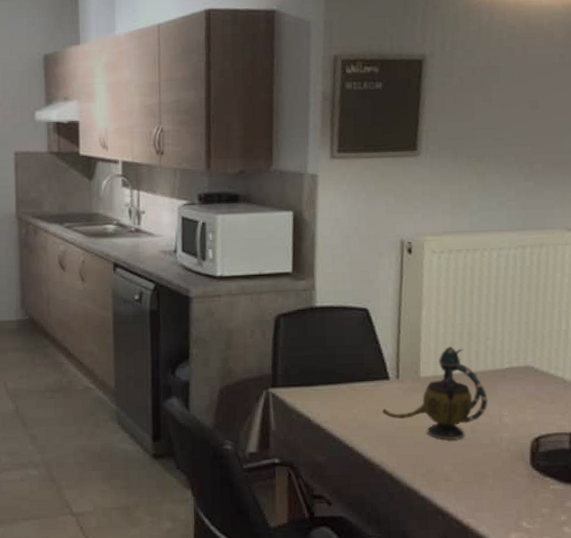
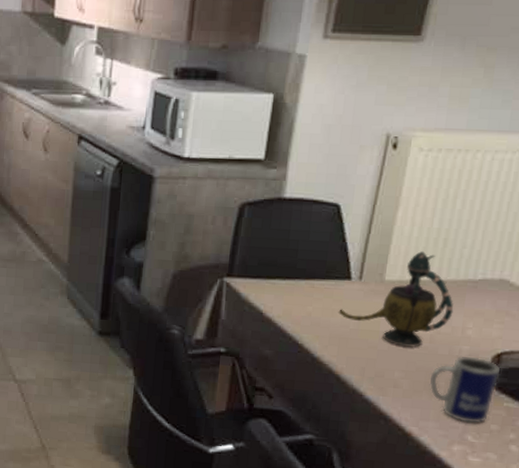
mug: none [477,443,541,509] -> present [429,355,501,424]

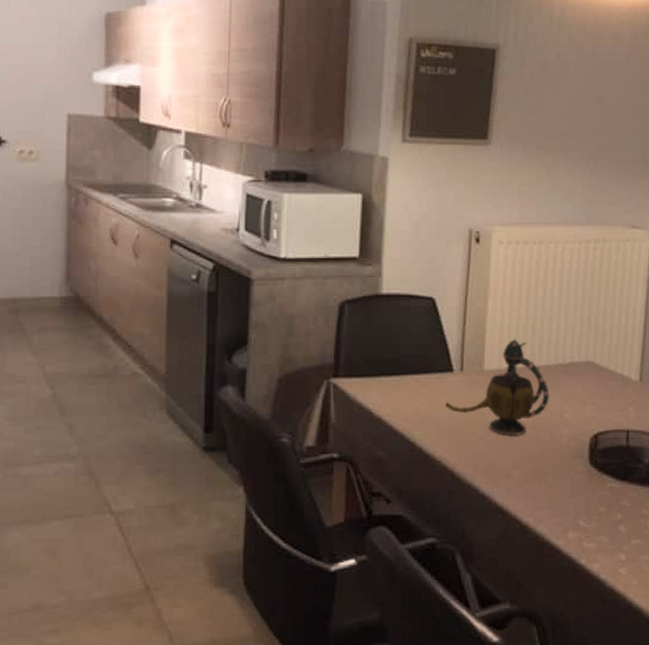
mug: present [429,355,501,424] -> none [537,439,600,507]

